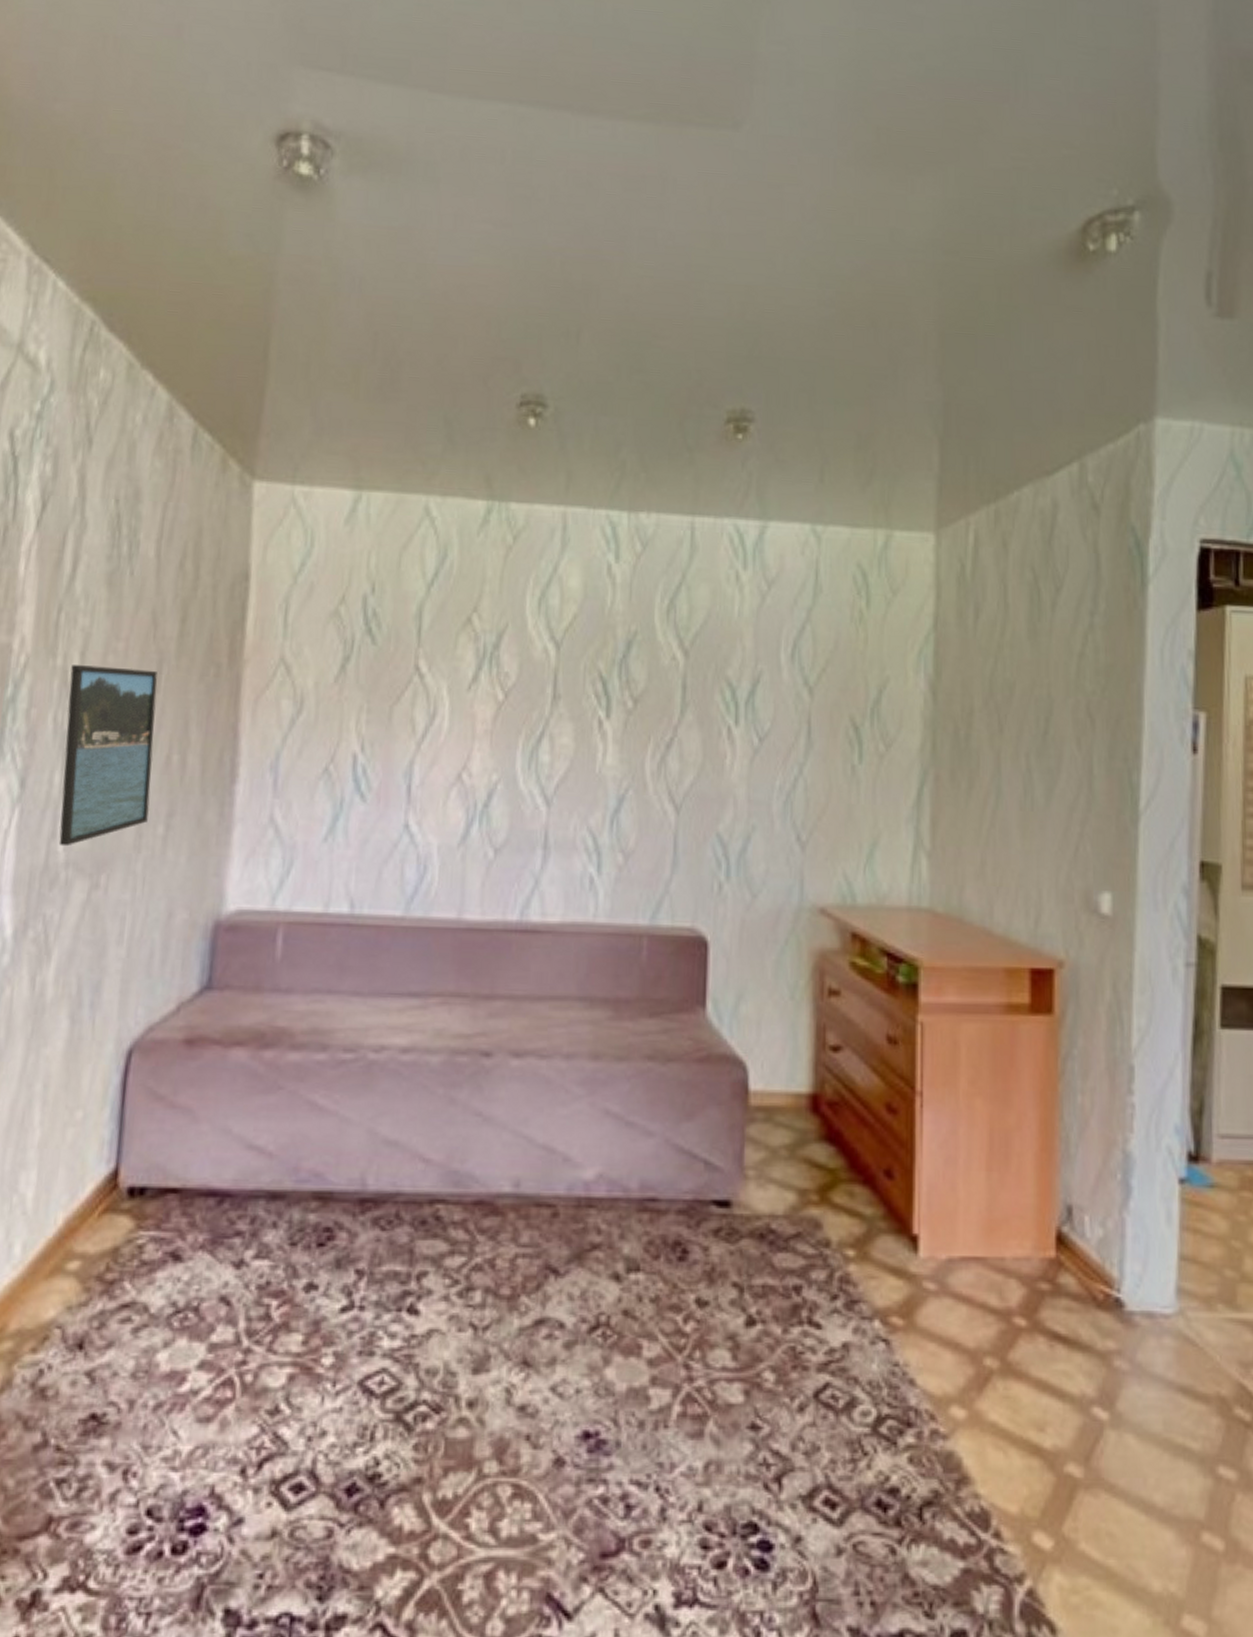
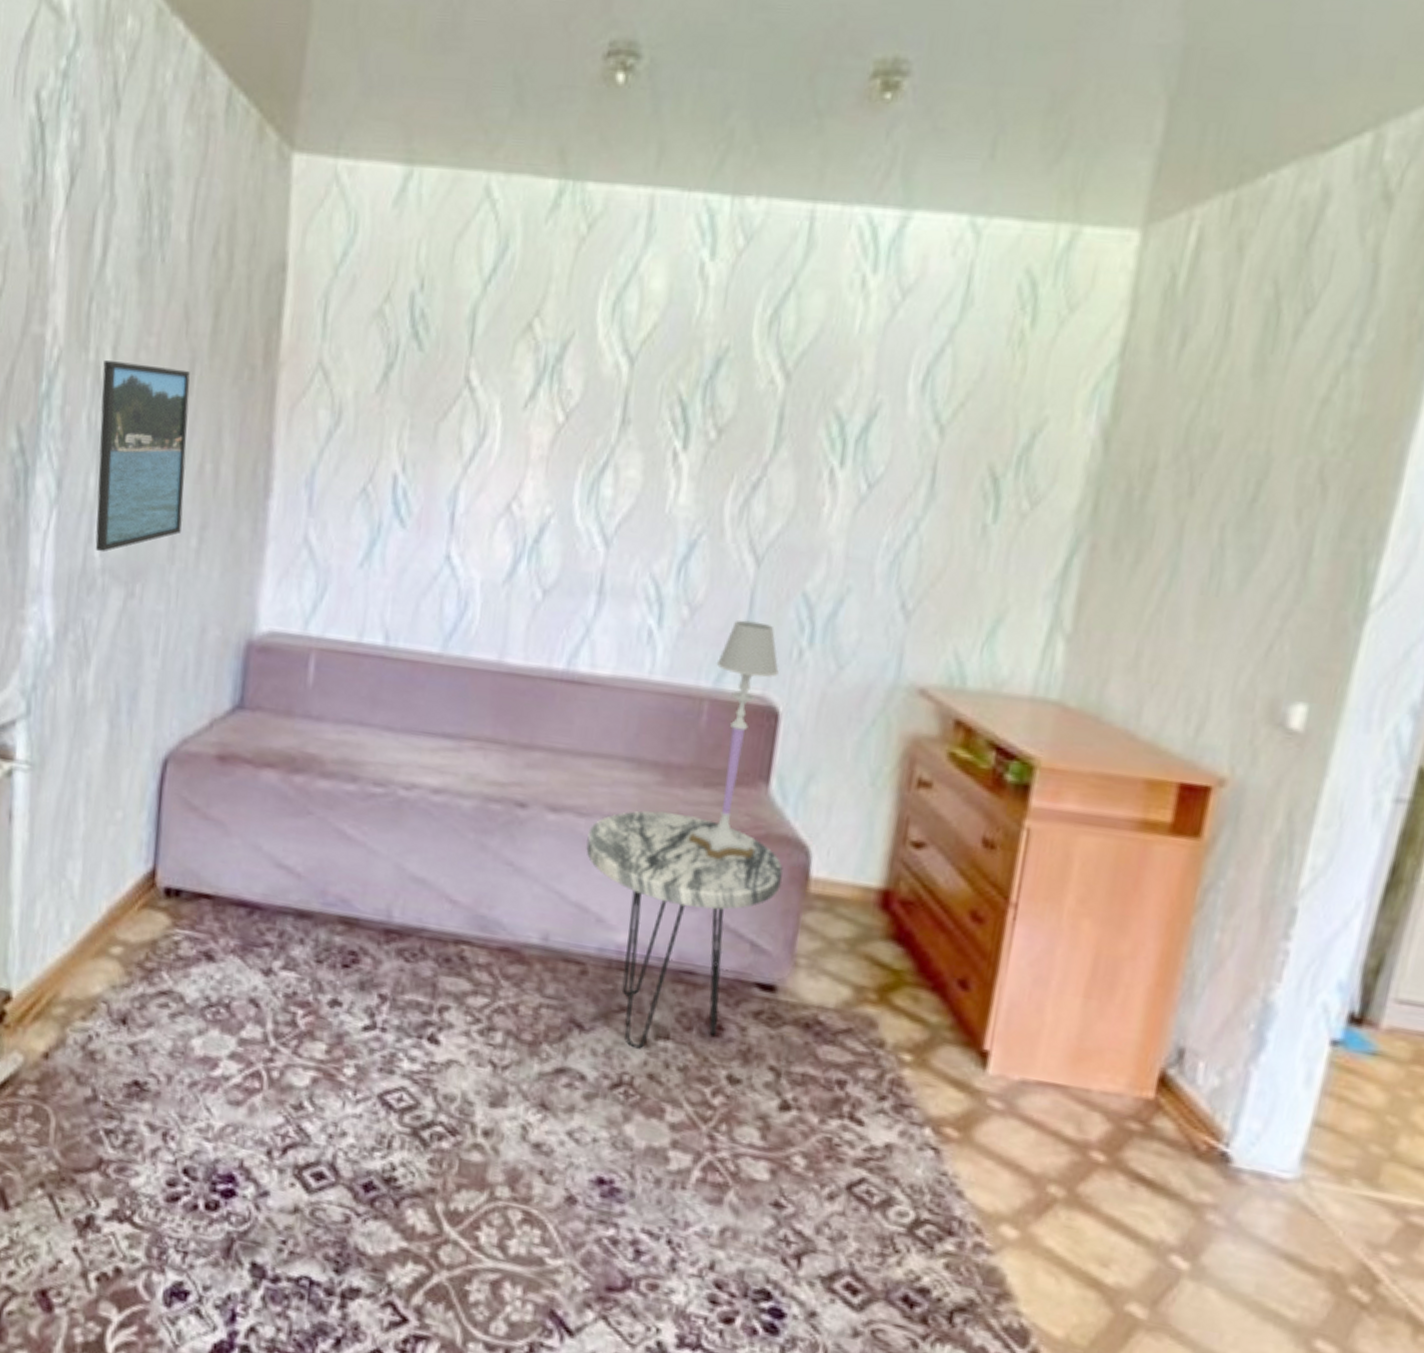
side table: none [549,1045,726,1286] -> present [586,810,784,1049]
table lamp: none [640,861,704,1085] -> present [688,620,779,860]

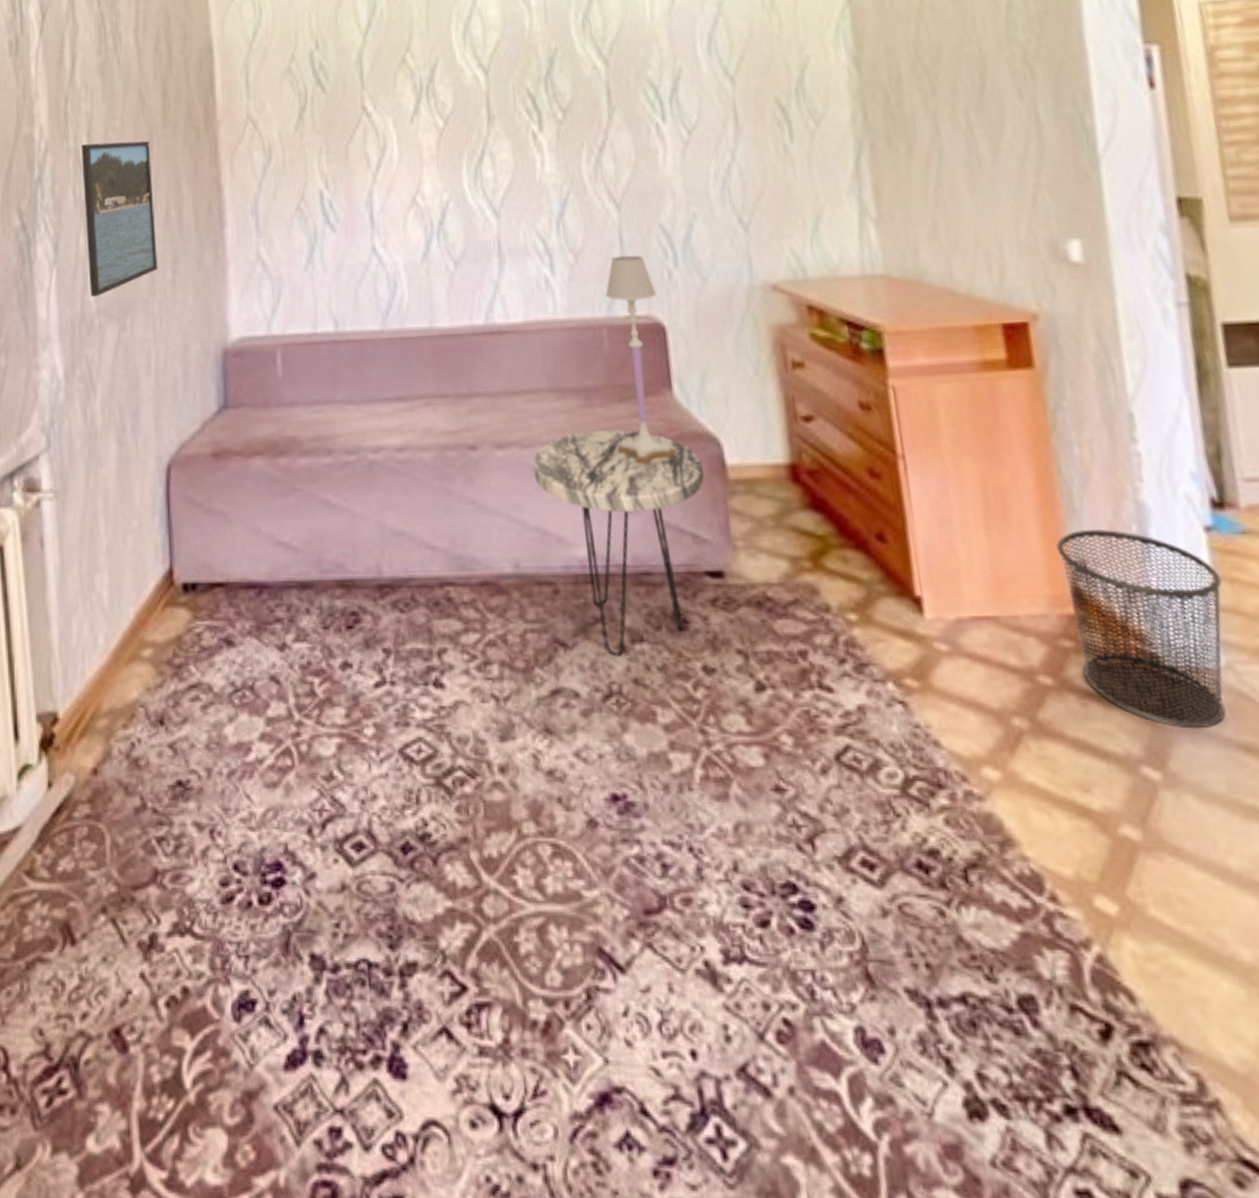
waste bin: none [1141,1017,1330,1232] -> present [1056,530,1226,729]

